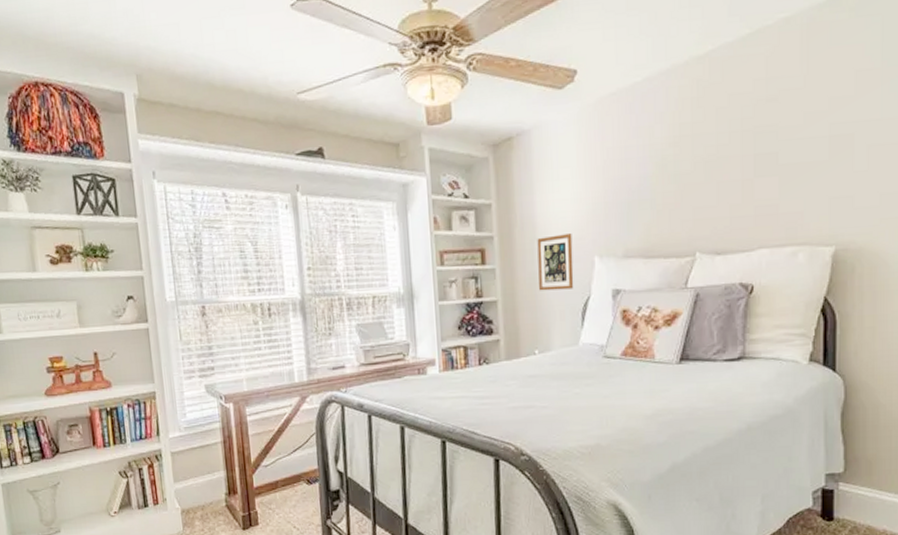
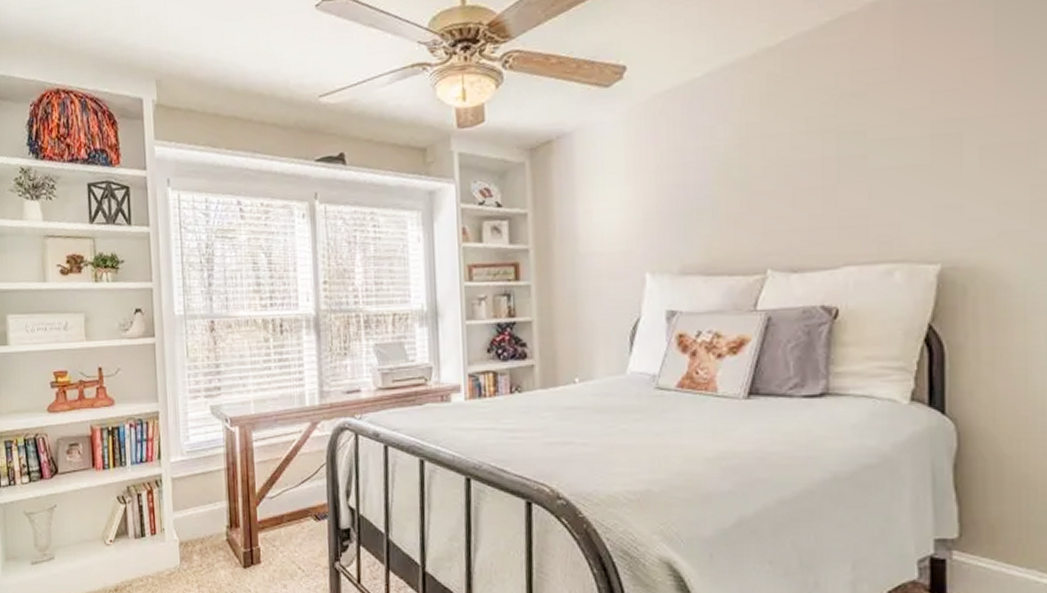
picture frame: present [537,234,574,291] -> none [579,247,621,311]

